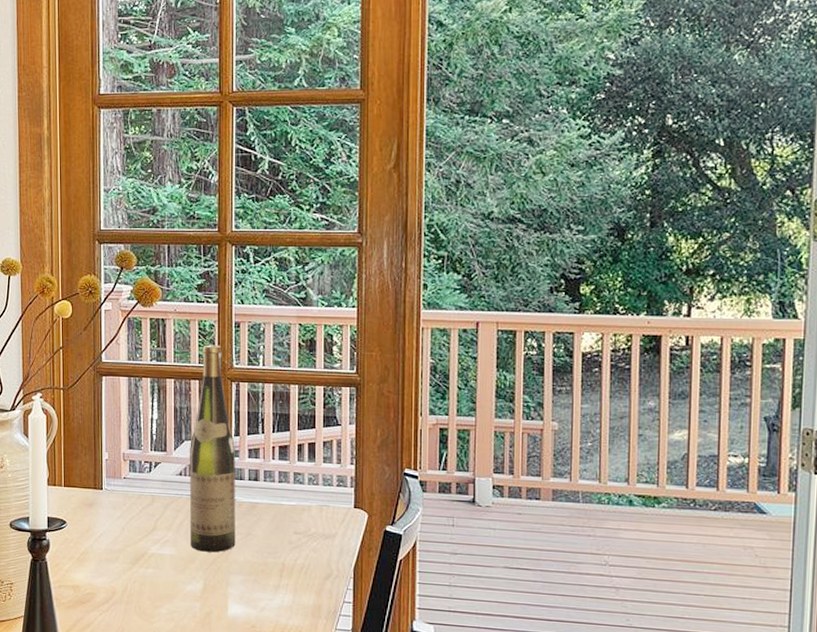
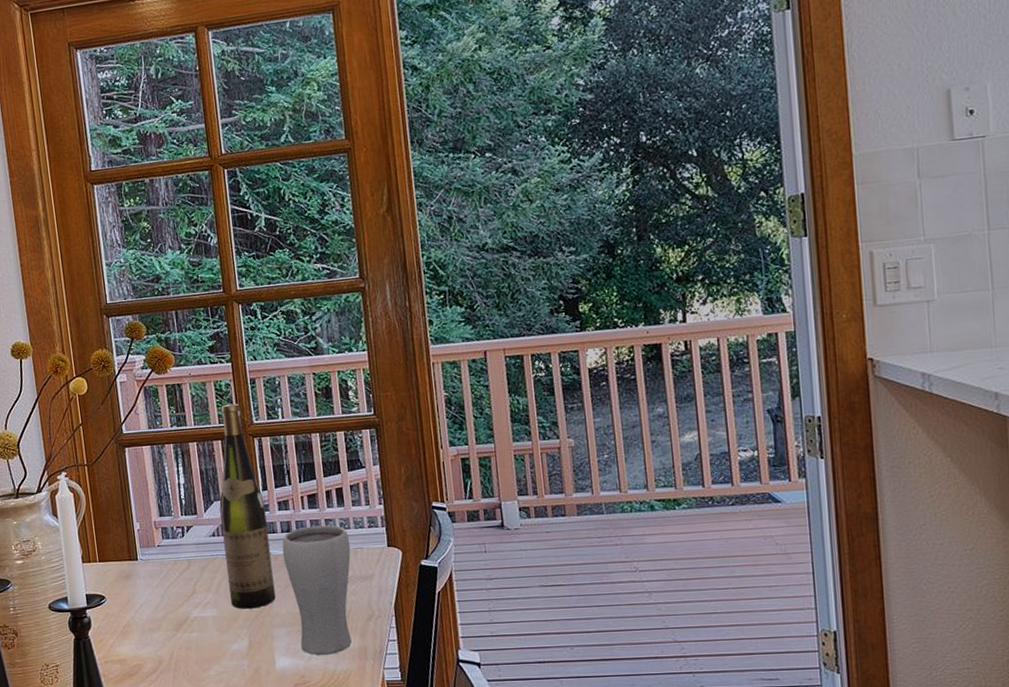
drinking glass: none [248,477,317,608] -> present [282,525,352,655]

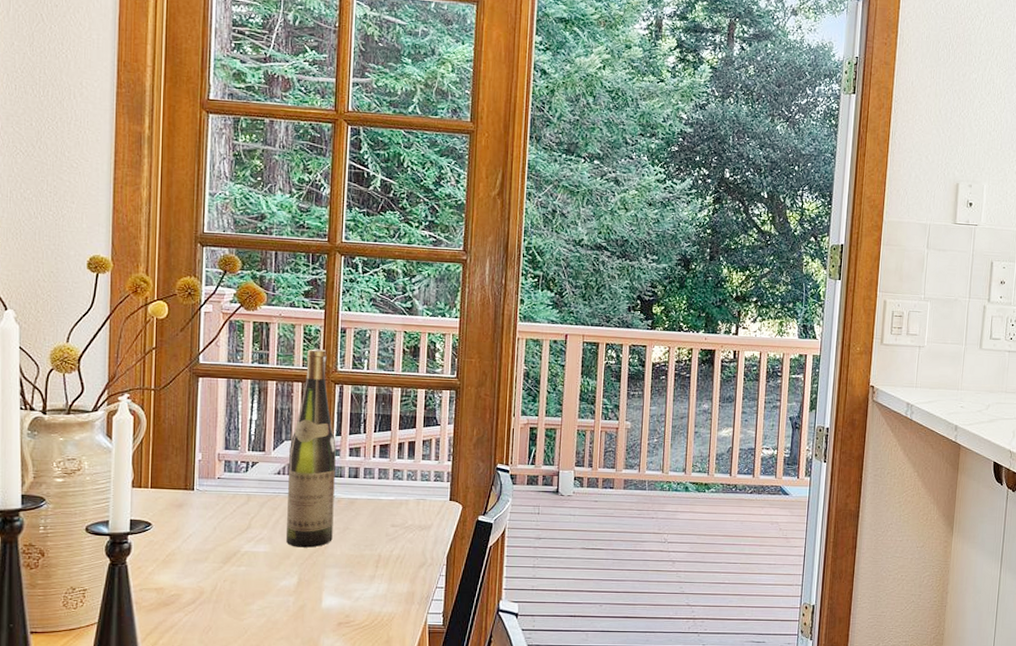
drinking glass: present [282,525,352,655] -> none [346,474,415,597]

